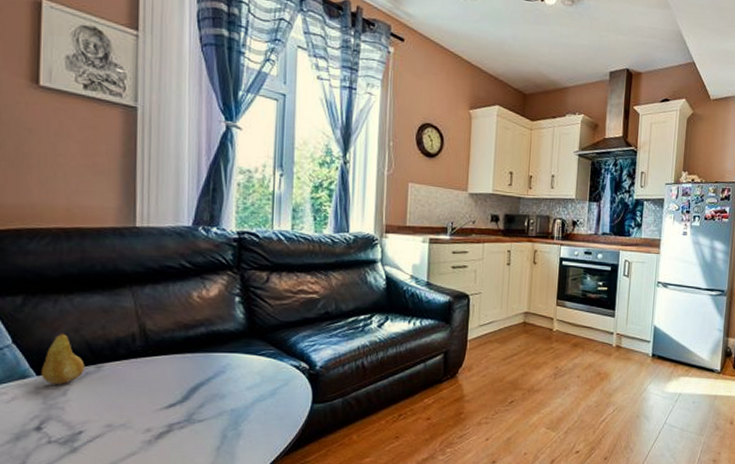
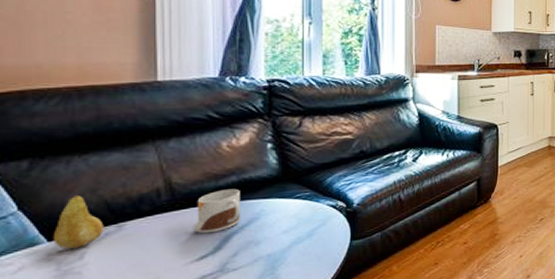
mug: none [164,340,208,382] -> present [194,189,240,234]

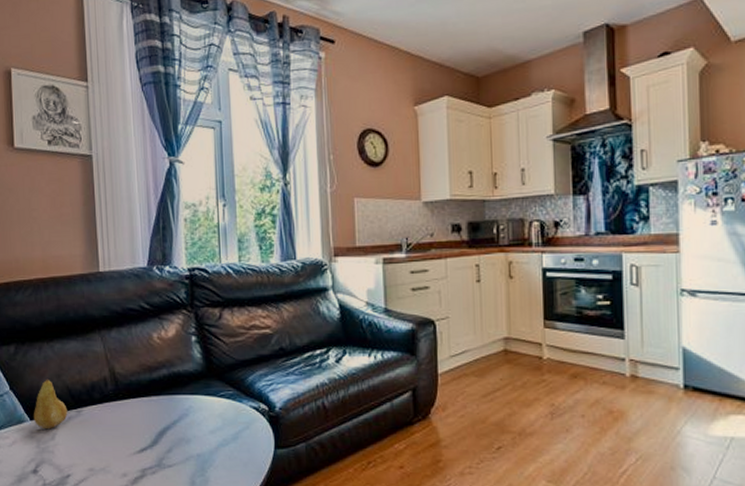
mug: present [194,189,240,234] -> none [134,382,172,426]

